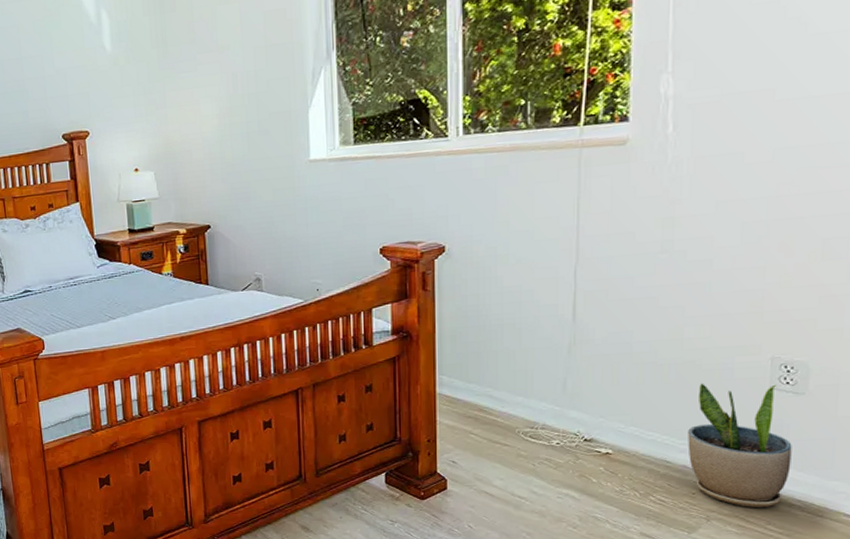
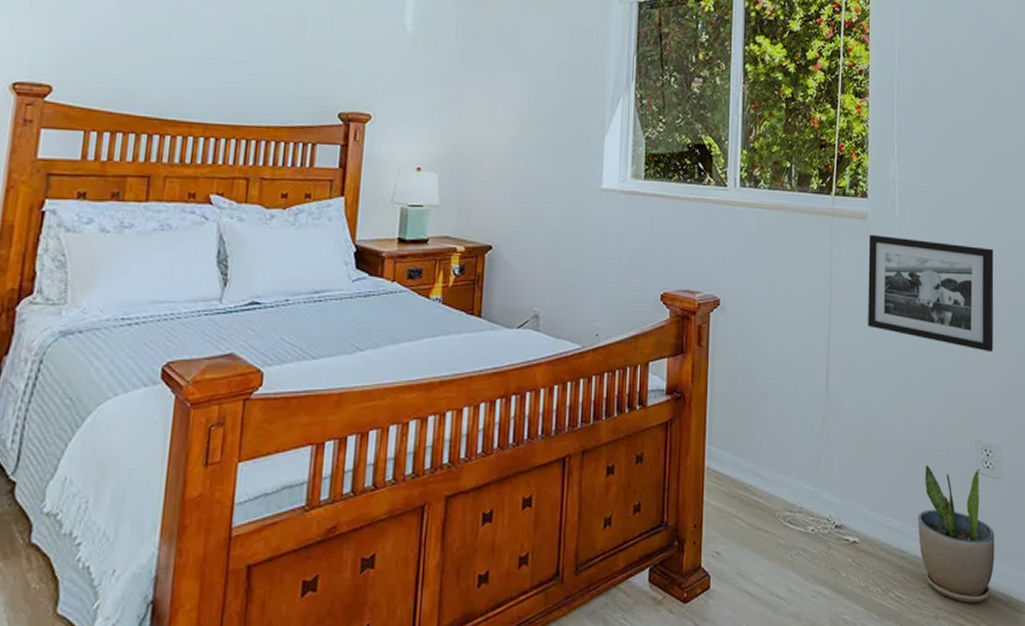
picture frame: none [627,152,814,268] -> present [868,234,994,353]

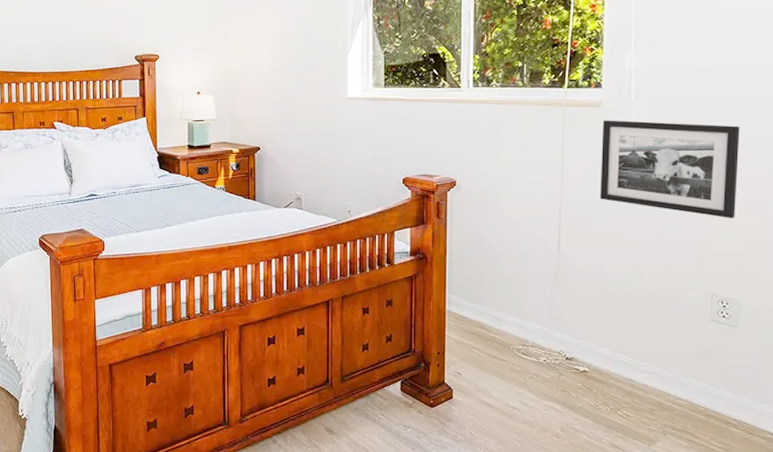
potted plant: present [918,464,995,604] -> none [648,313,728,425]

